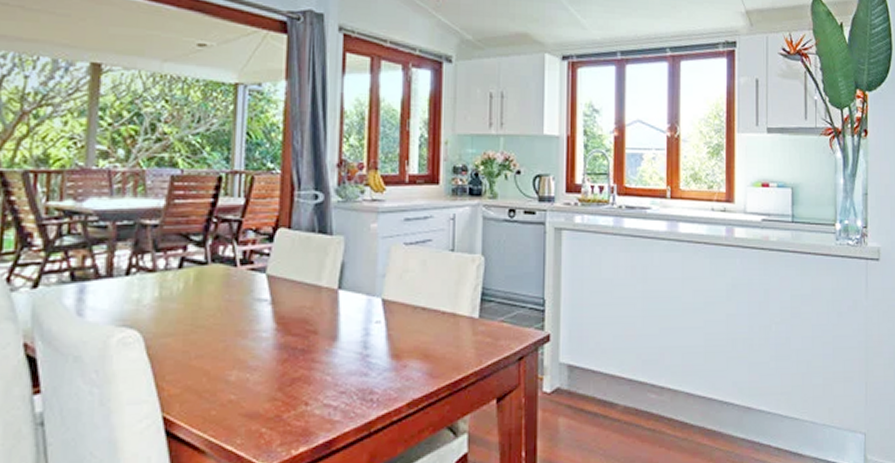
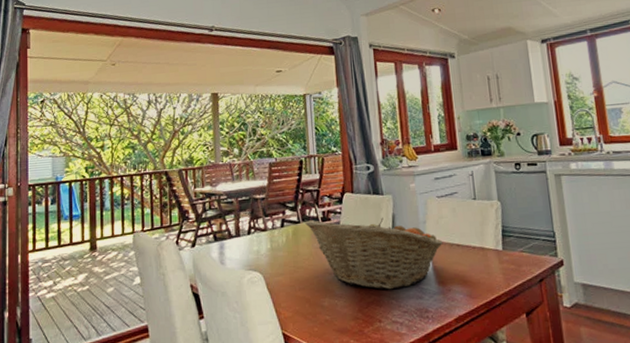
fruit basket: none [215,260,405,363] -> present [305,217,443,290]

